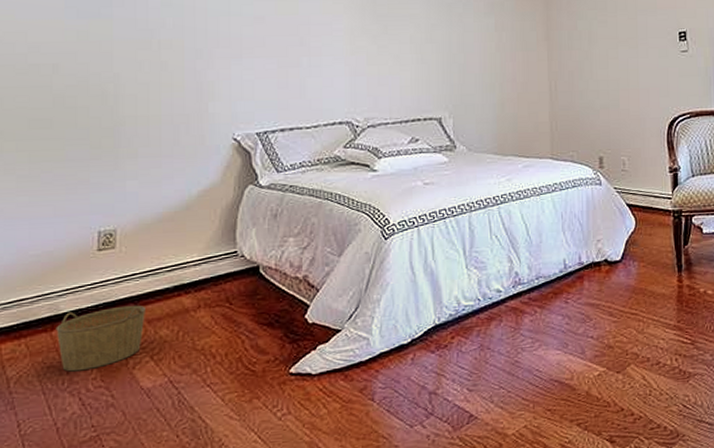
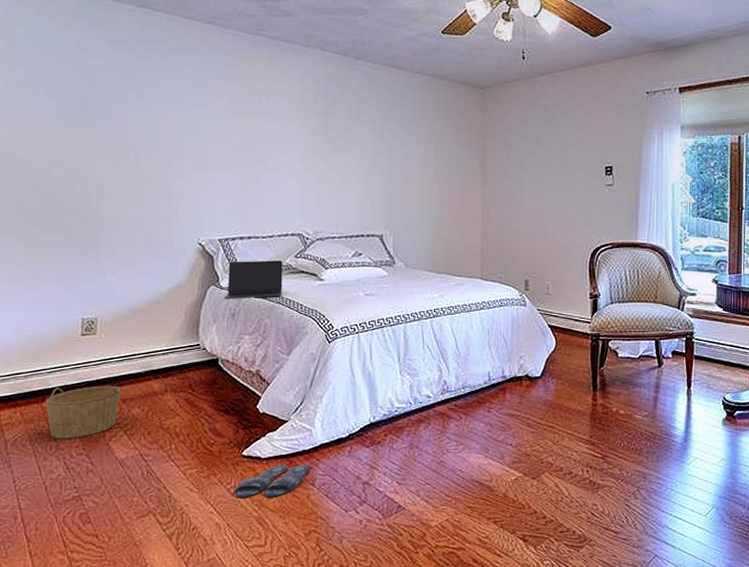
laptop: none [264,152,331,200] -> present [224,260,283,300]
slippers: none [283,377,369,422] -> present [236,464,311,498]

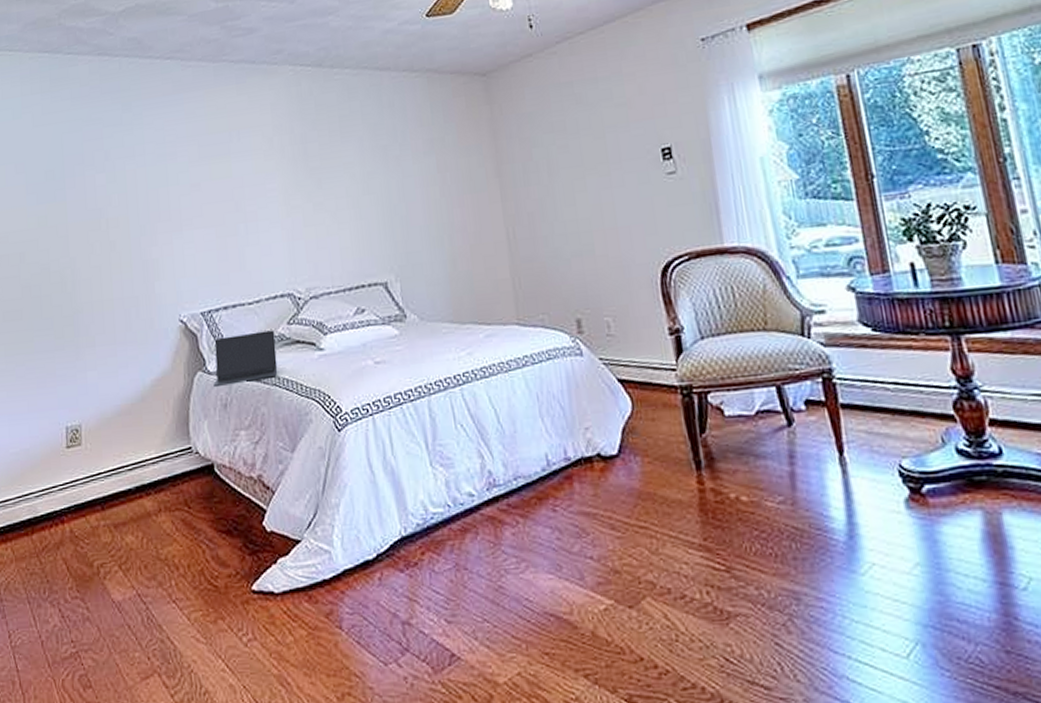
basket: present [45,385,121,439] -> none [35,507,112,580]
slippers: present [236,464,311,498] -> none [248,599,335,650]

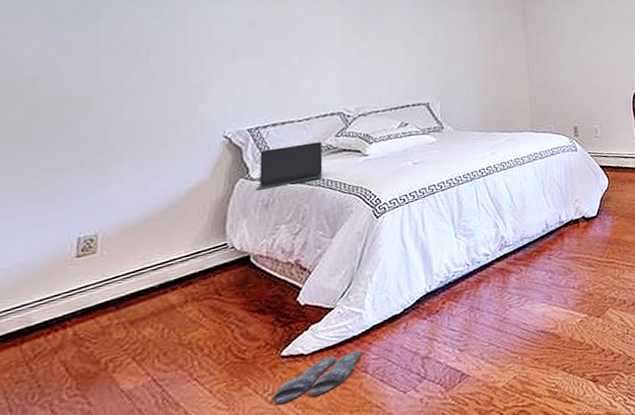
slippers: none [248,599,335,650] -> present [274,350,362,405]

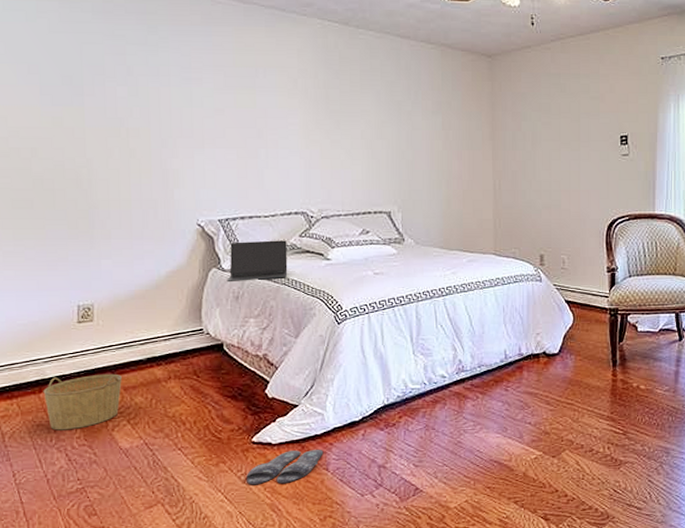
basket: none [26,307,128,385] -> present [43,373,122,430]

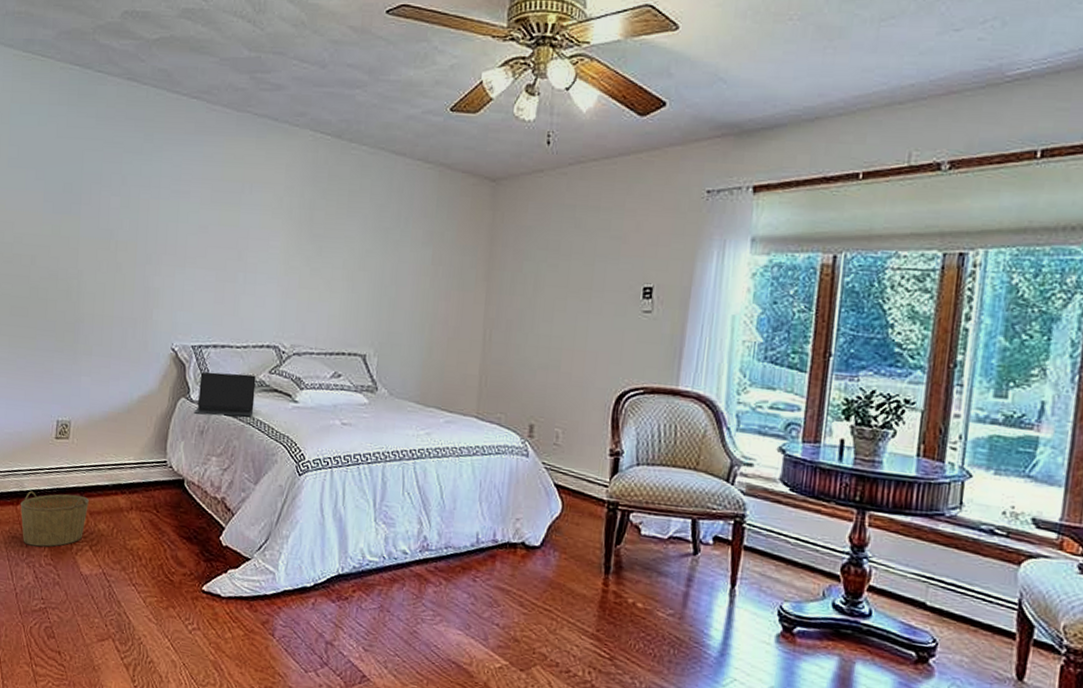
slippers: present [246,449,324,486] -> none [193,607,271,643]

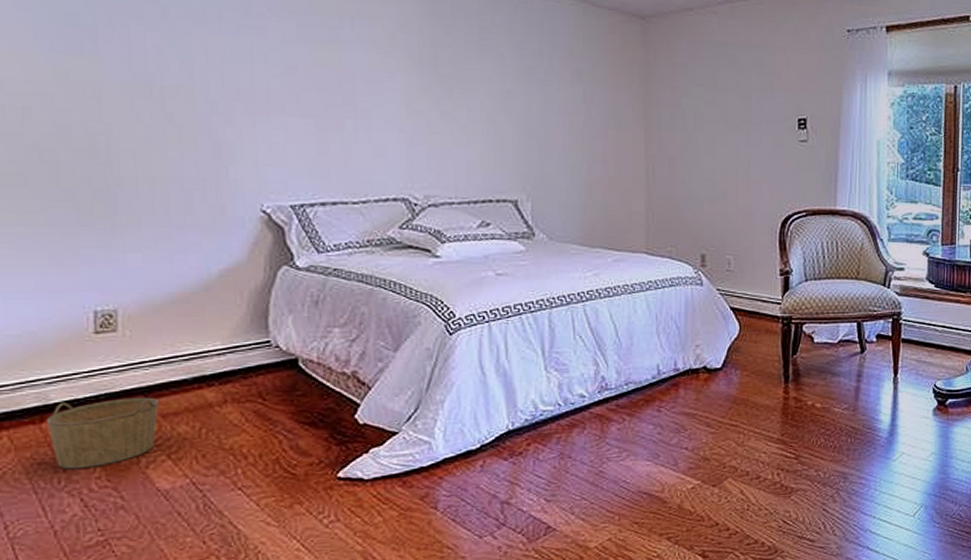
laptop: present [194,371,256,417] -> none [302,232,384,284]

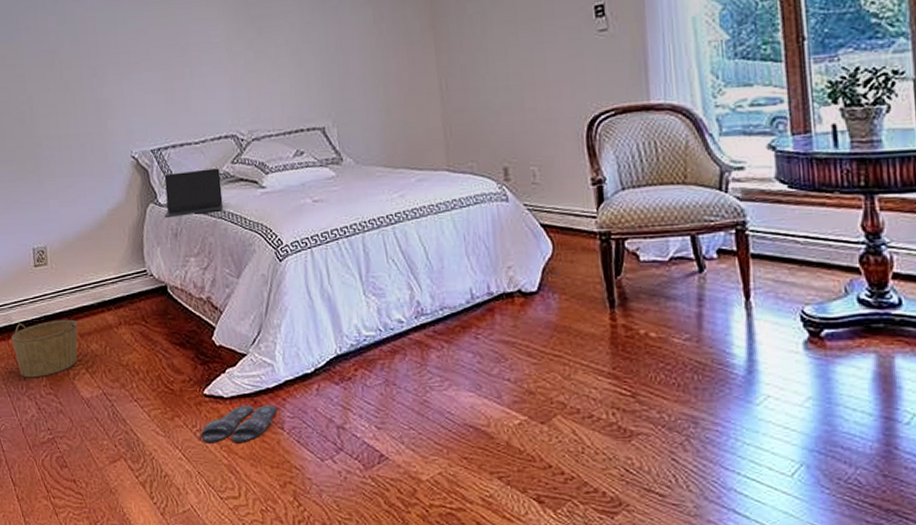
laptop: none [302,232,384,284] -> present [164,168,223,219]
slippers: none [330,484,431,530] -> present [201,404,277,443]

